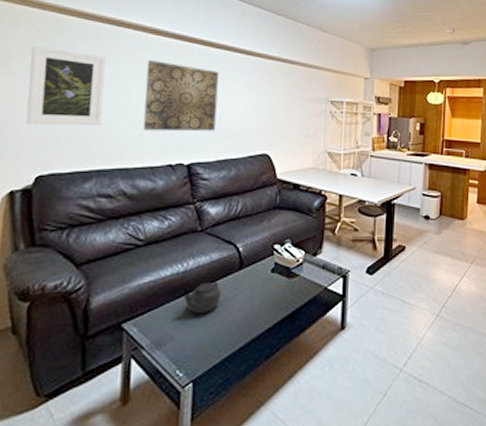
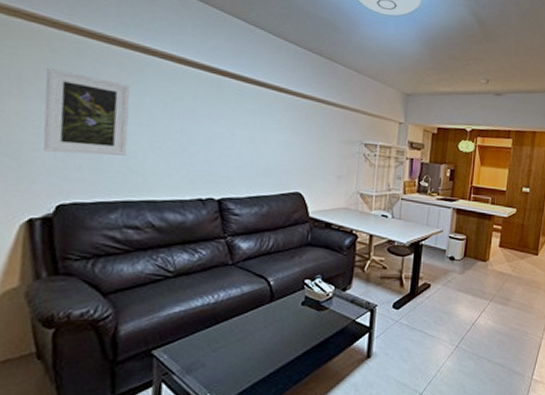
wall art: present [142,59,220,132] -> none [171,90,252,168]
teapot: present [183,281,222,314] -> none [214,312,253,343]

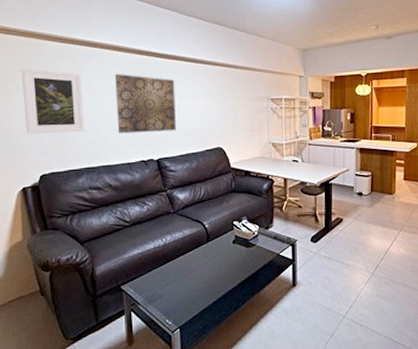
wall art: none [171,90,252,168] -> present [115,73,176,134]

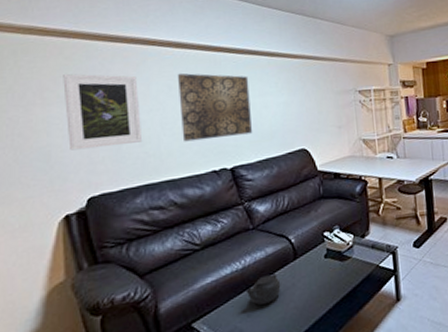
teapot: none [165,251,195,278] -> present [246,273,281,306]

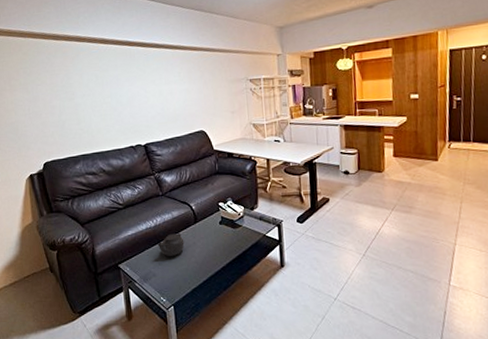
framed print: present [63,74,141,151] -> none [23,66,78,126]
wall art: present [178,73,252,142] -> none [103,64,160,122]

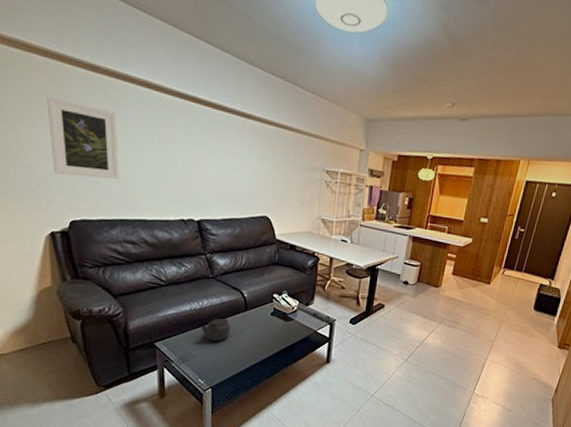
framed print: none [23,66,78,126] -> present [47,97,119,179]

